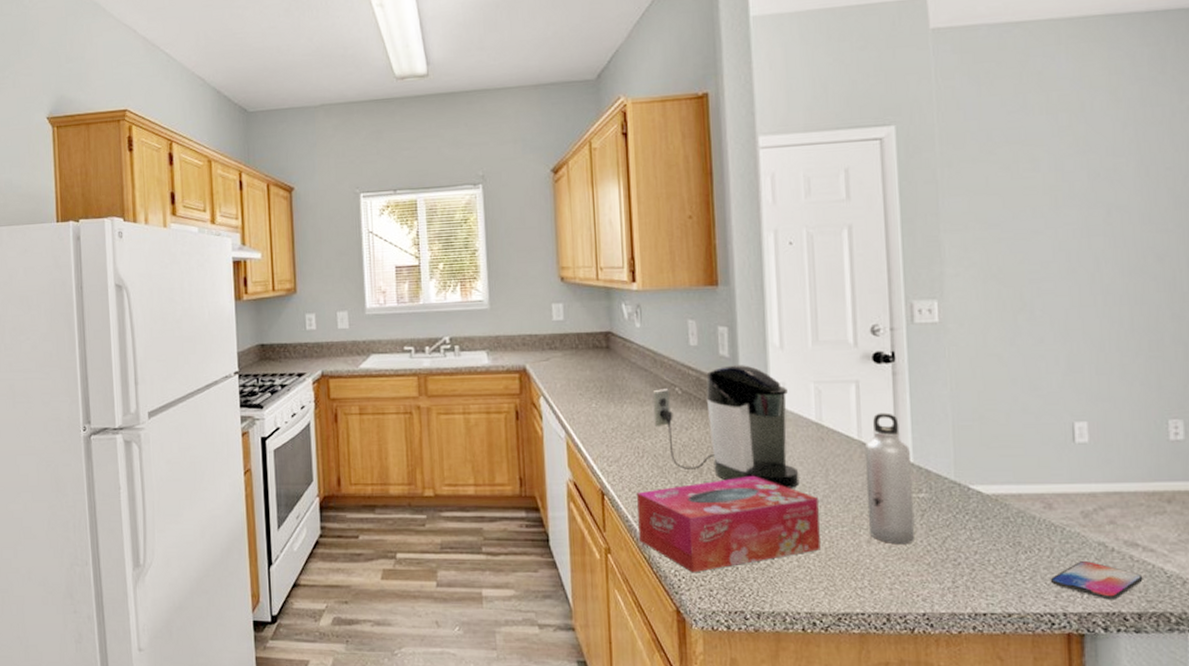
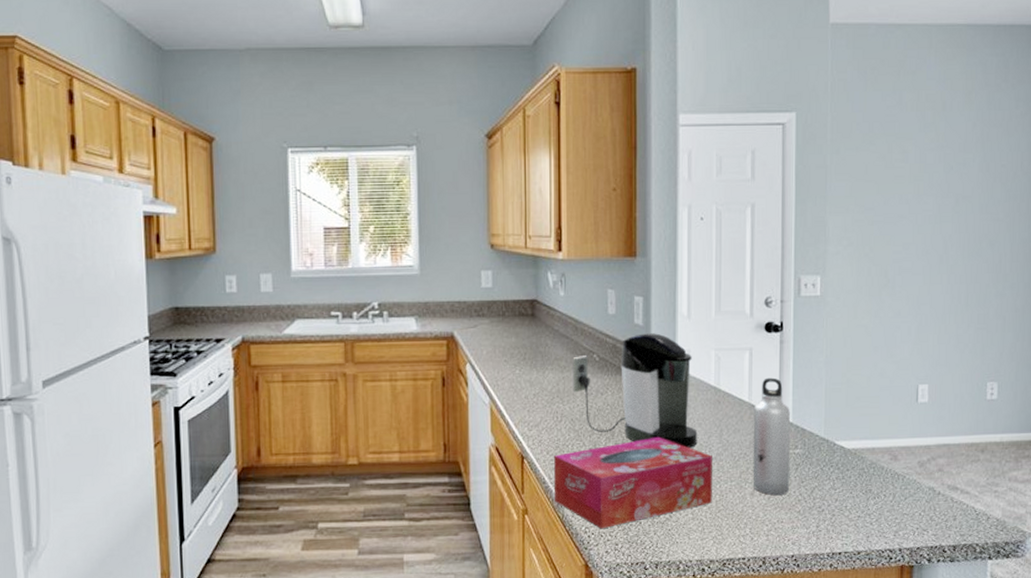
smartphone: present [1051,561,1143,600] -> none [892,504,959,536]

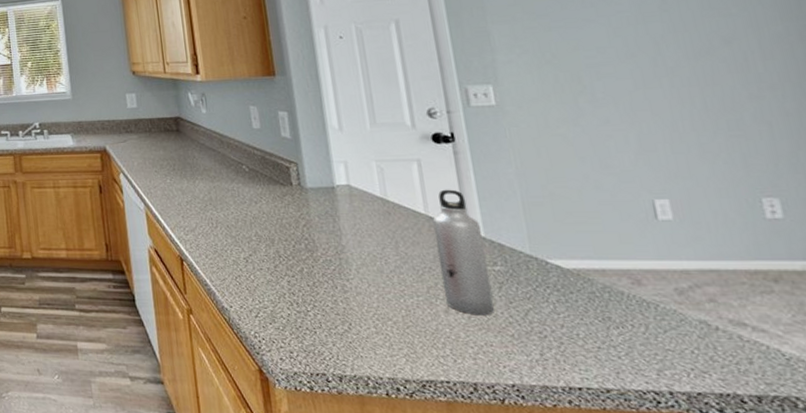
tissue box: present [554,436,712,529] -> none [213,246,398,335]
coffee maker: present [573,333,698,448] -> none [221,145,370,258]

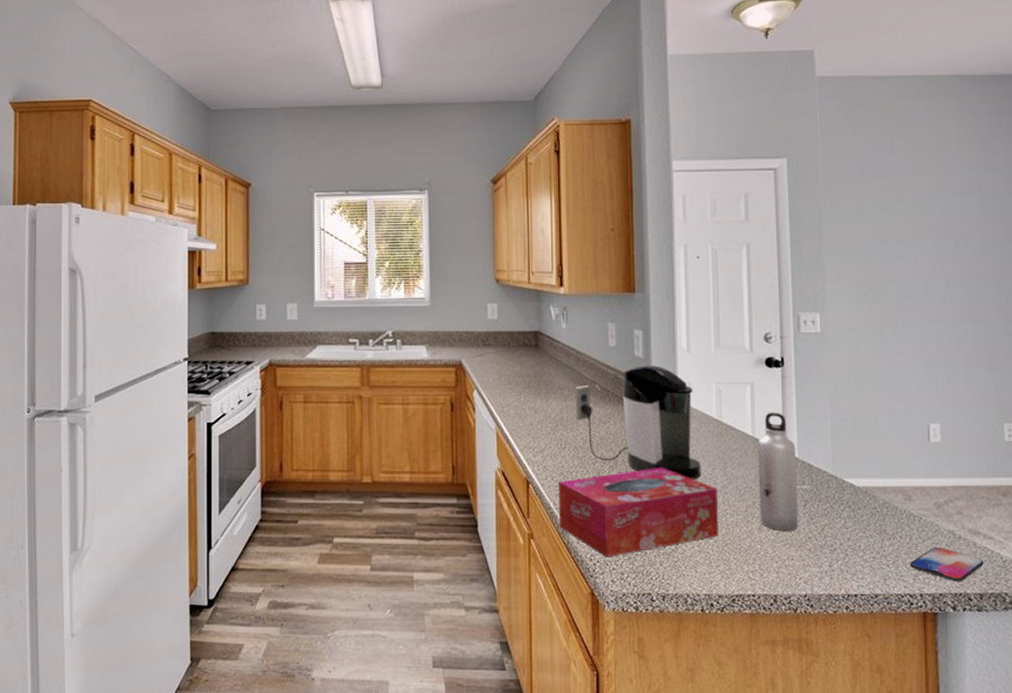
tissue box: none [213,246,398,335] -> present [559,467,718,558]
coffee maker: none [221,145,370,258] -> present [575,365,702,479]
smartphone: none [650,339,758,381] -> present [910,548,984,582]

